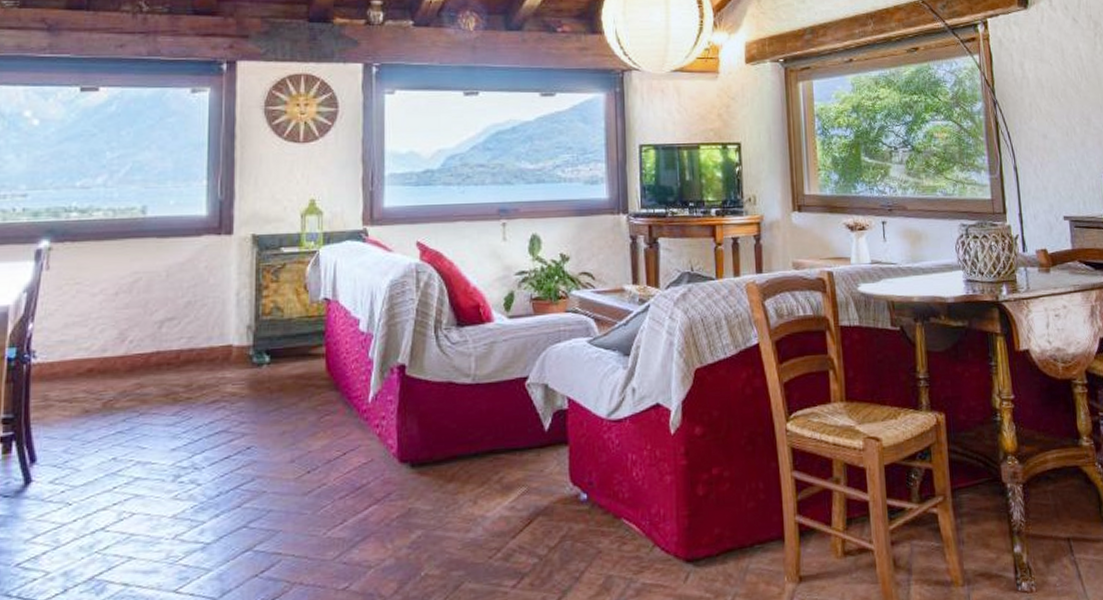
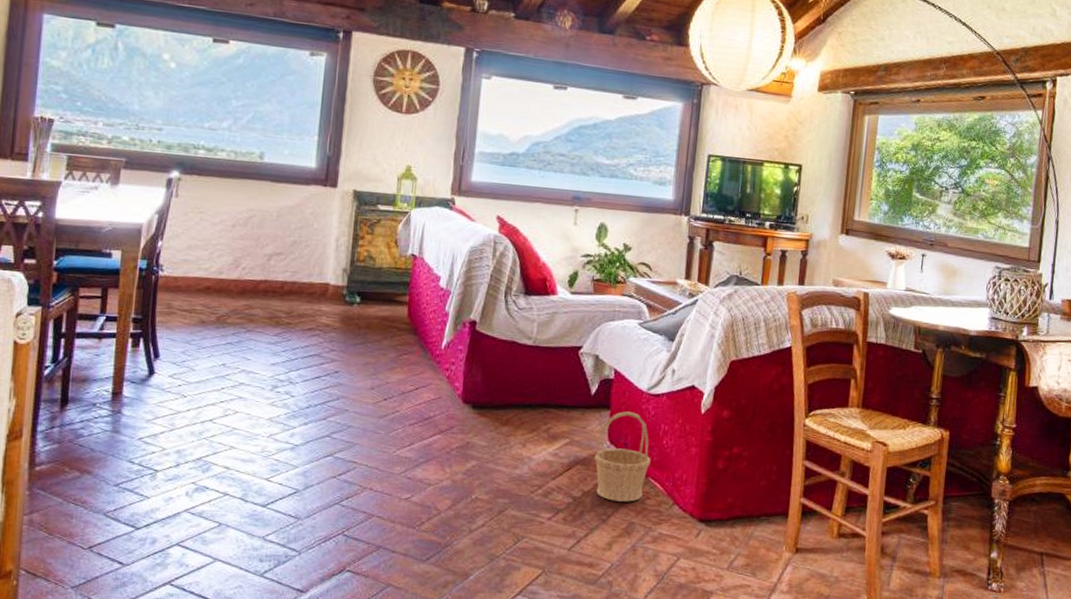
basket: none [556,443,622,554] -> present [593,410,651,502]

